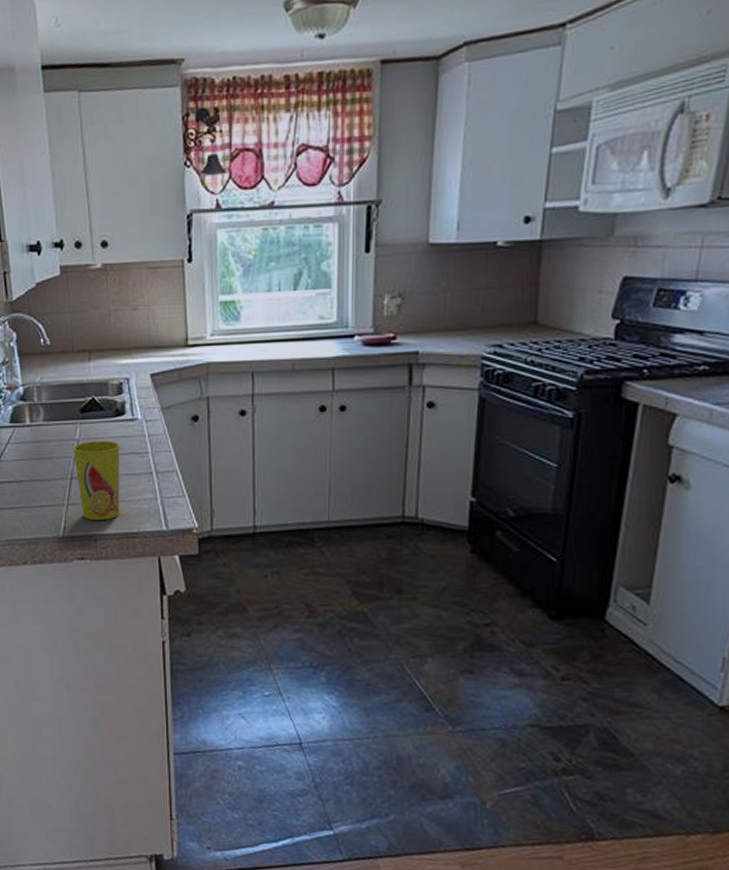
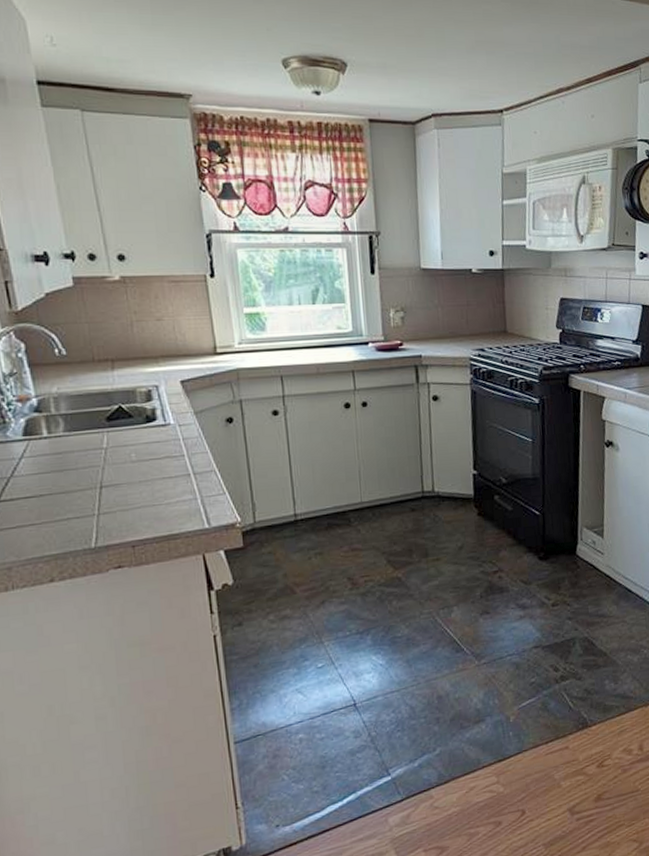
cup: present [72,441,120,520] -> none [100,446,158,527]

